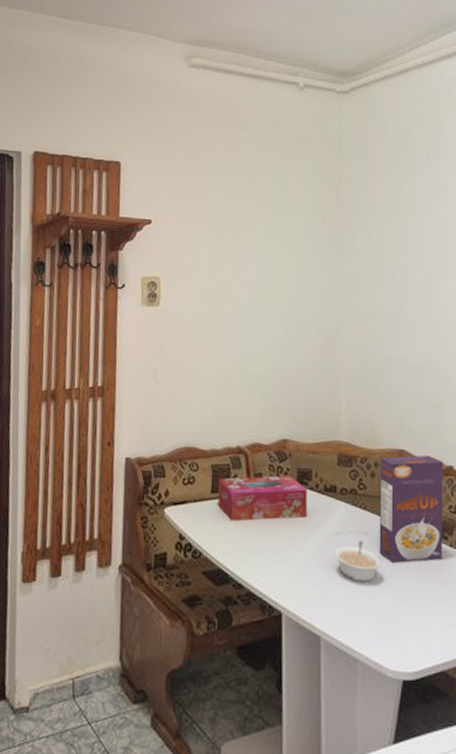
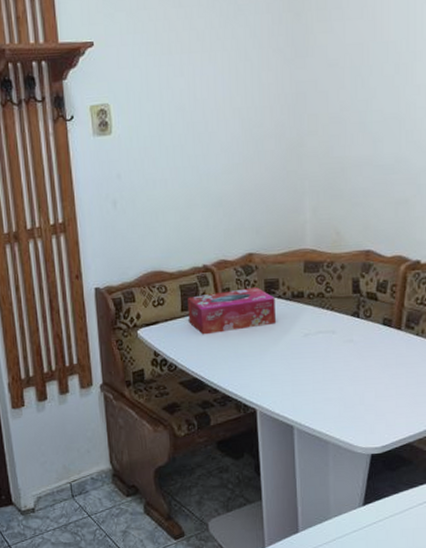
legume: present [334,540,382,582] -> none [304,338,350,375]
cereal box: present [379,455,444,564] -> none [346,252,411,357]

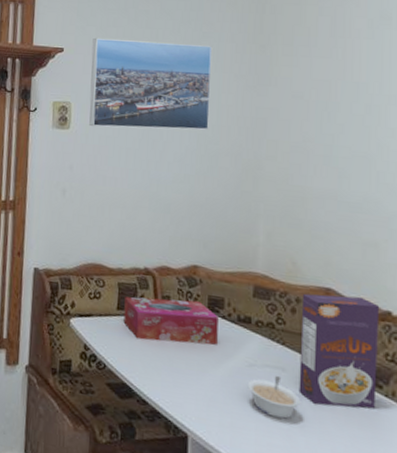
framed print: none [123,19,252,128] -> present [89,37,213,130]
legume: none [304,338,350,375] -> present [247,375,301,419]
cereal box: none [346,252,411,357] -> present [298,293,380,409]

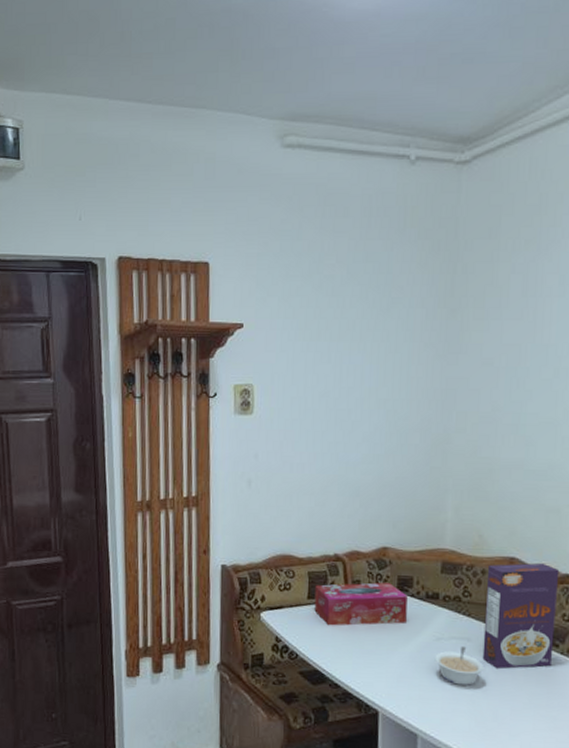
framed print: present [89,37,213,130] -> none [273,309,402,410]

